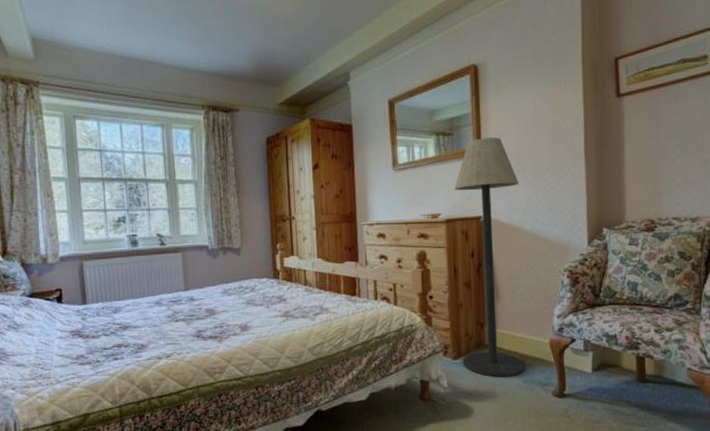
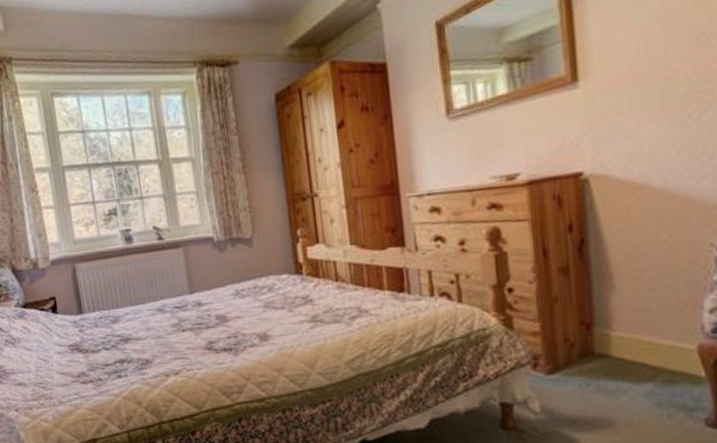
floor lamp: present [454,137,525,377] -> none [537,55,659,399]

